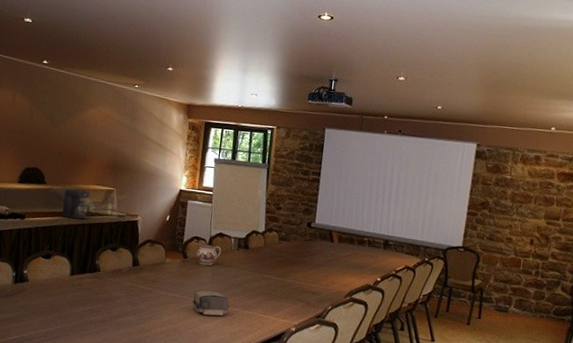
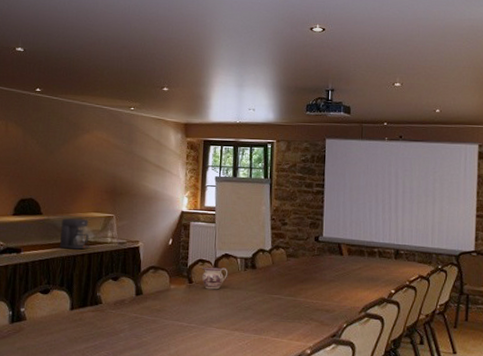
projector: present [192,290,229,316] -> none [201,316,240,343]

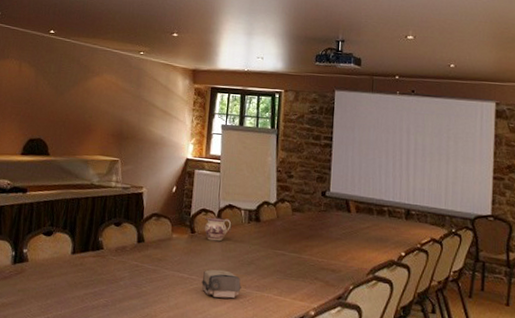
coffee maker: present [59,218,89,250] -> none [64,160,94,193]
projector: none [201,316,240,343] -> present [201,269,241,299]

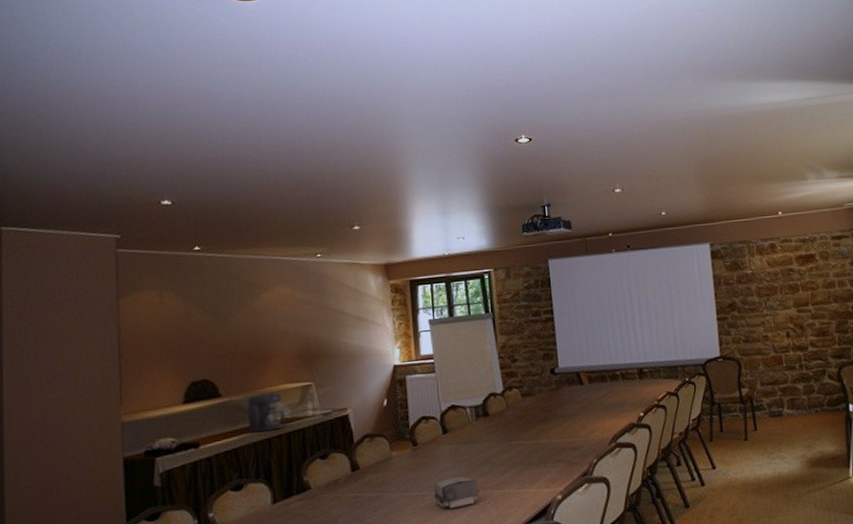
coffee maker: none [64,160,94,193] -> present [247,393,287,433]
pitcher: present [204,217,232,242] -> none [426,421,458,449]

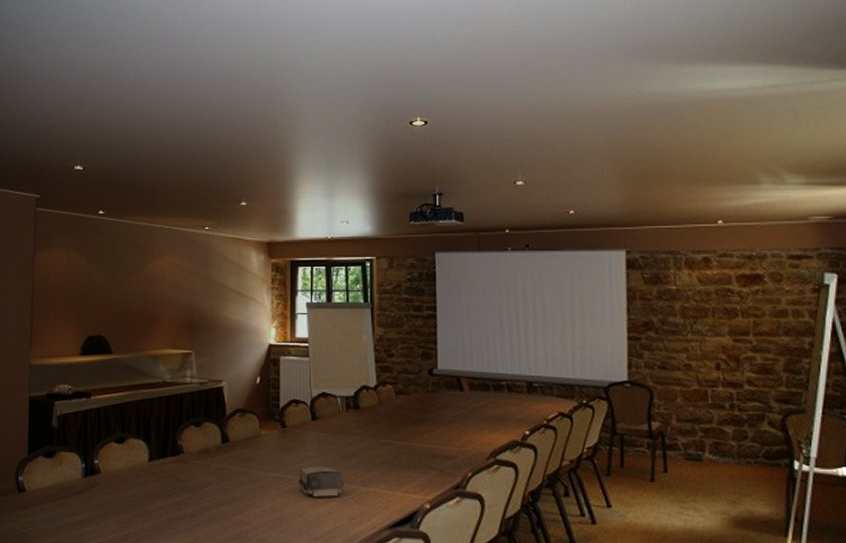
coffee maker: present [247,393,287,433] -> none [133,357,166,392]

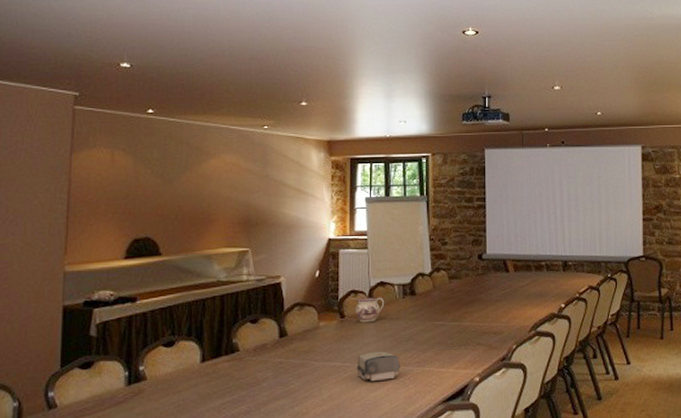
pitcher: none [296,408,327,435] -> present [354,297,385,323]

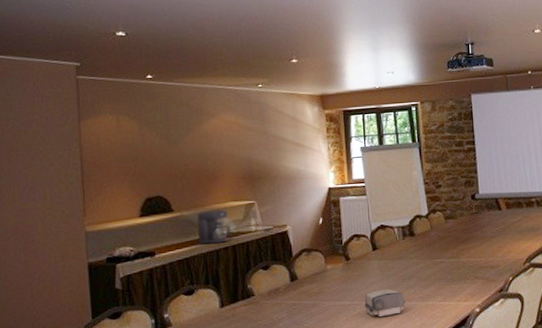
coffee maker: none [184,256,221,293] -> present [197,210,232,245]
pitcher: present [354,297,385,323] -> none [358,239,387,264]

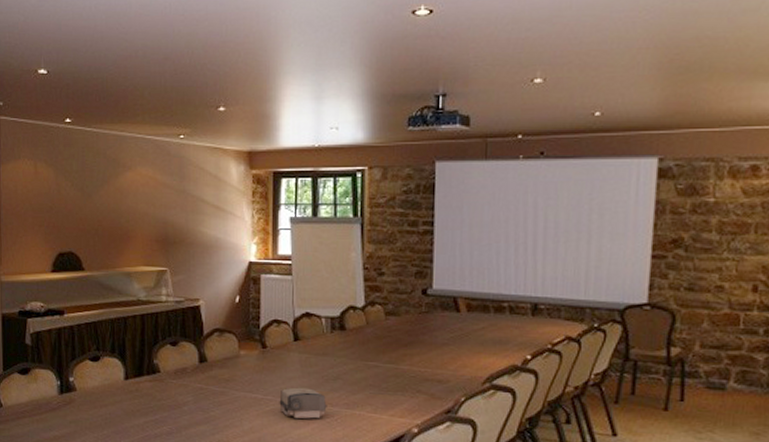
coffee maker: present [197,210,232,245] -> none [106,274,141,310]

